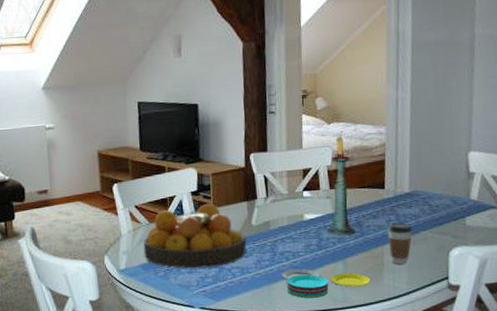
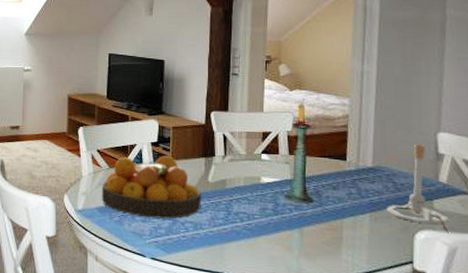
plate: present [282,268,371,299] -> none [235,231,328,265]
coffee cup: present [387,222,413,265] -> none [347,196,375,241]
lamp base: none [423,165,482,248] -> present [386,144,452,235]

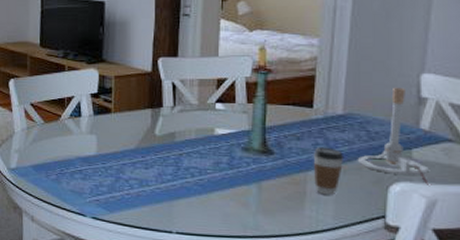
fruit bowl: present [101,156,202,219] -> none [36,108,148,176]
coffee cup: none [347,196,375,241] -> present [313,147,345,195]

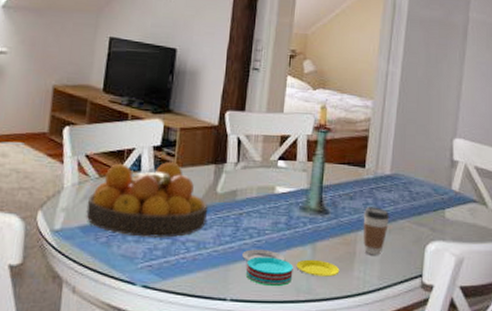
fruit bowl: none [36,108,148,176] -> present [86,162,209,238]
plate: none [185,187,289,223] -> present [242,249,340,287]
lamp base: present [357,87,432,187] -> none [400,150,460,245]

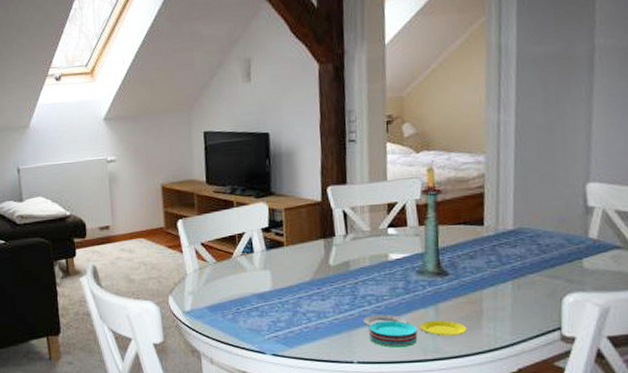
fruit bowl: present [86,162,209,238] -> none [210,241,324,312]
coffee cup: present [363,207,390,255] -> none [487,264,518,312]

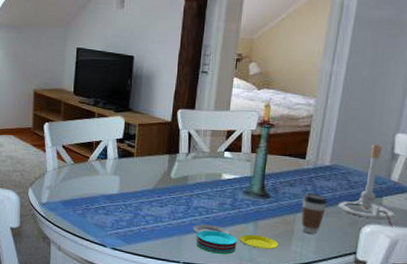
coffee cup: none [487,264,518,312] -> present [301,193,328,234]
lamp base: none [530,198,604,295] -> present [338,144,396,229]

